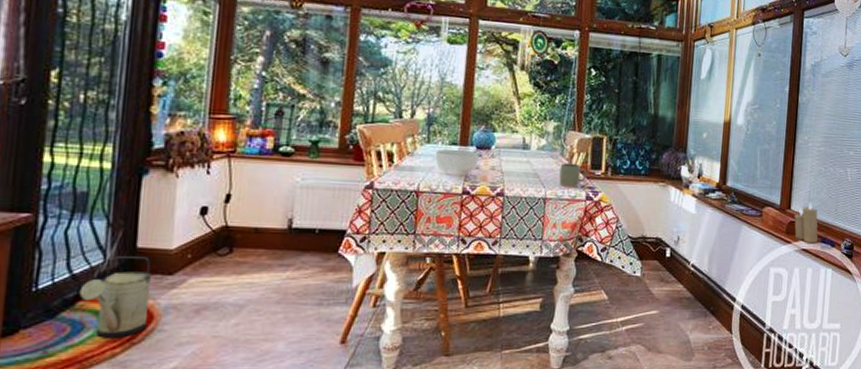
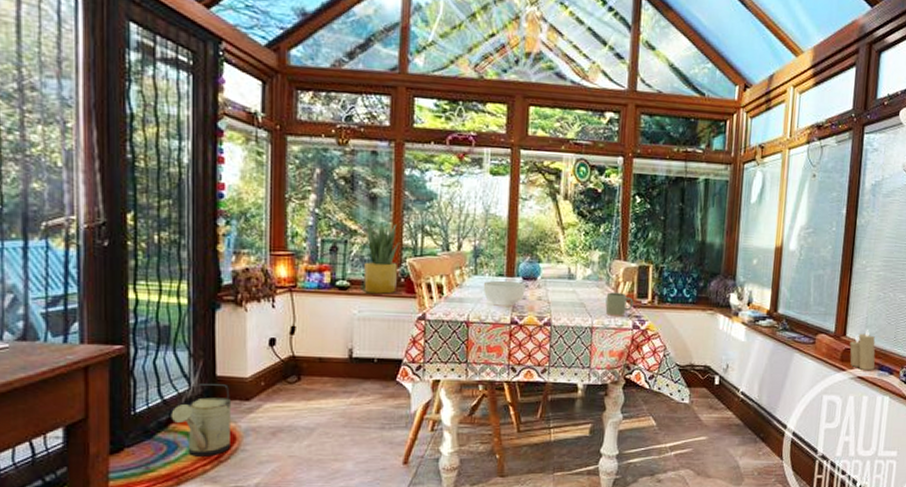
planter: none [309,87,350,162] -> present [364,222,399,294]

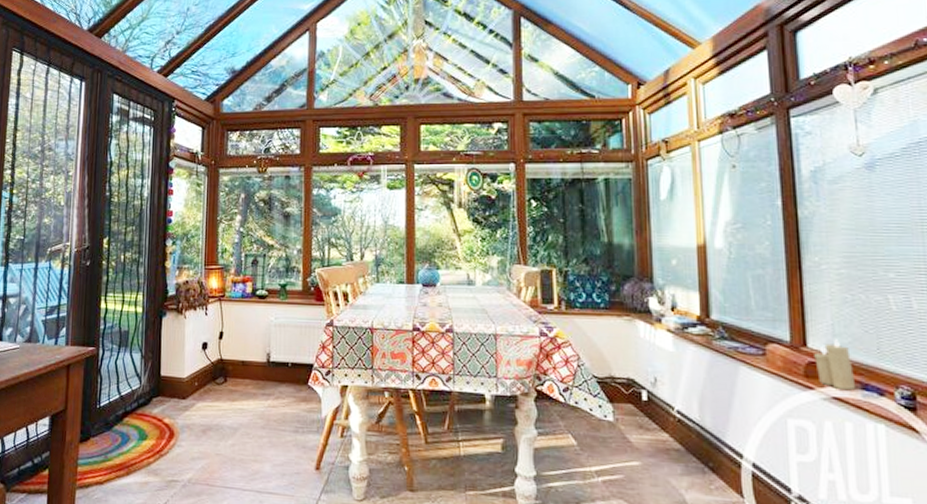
watering can: present [171,384,232,456] -> none [125,382,172,450]
planter: present [364,222,399,294] -> none [279,237,309,302]
bowl: present [483,281,526,308] -> none [385,288,425,314]
mug: present [605,292,633,316] -> none [508,298,538,323]

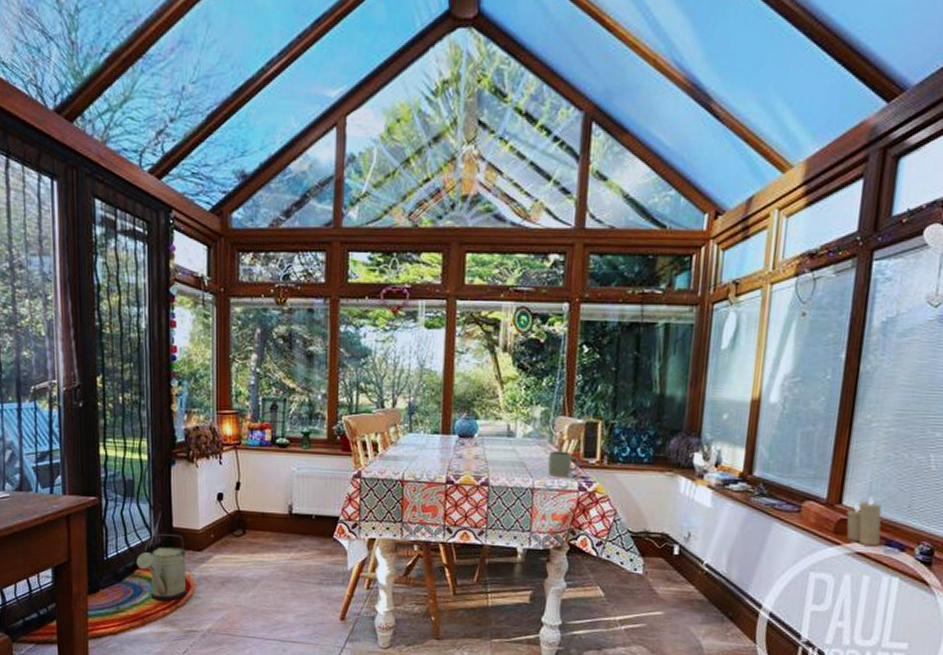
watering can: none [125,382,172,450] -> present [136,534,187,601]
mug: none [508,298,538,323] -> present [547,451,580,477]

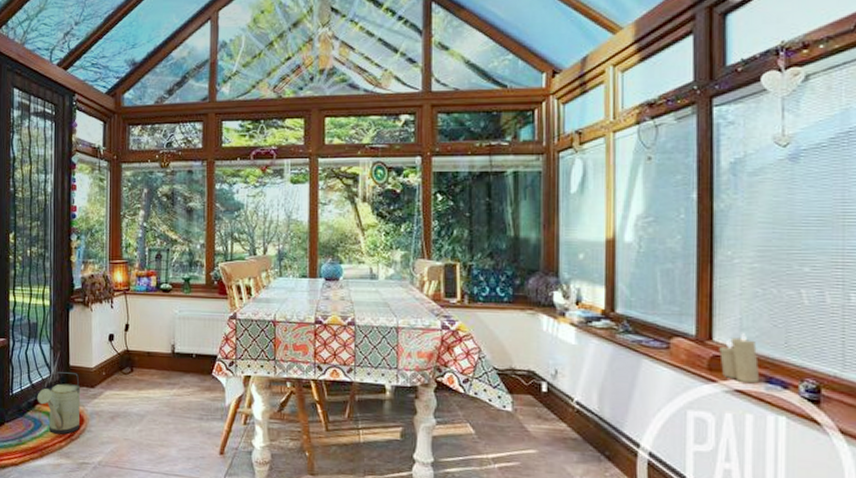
mug: present [547,451,580,477] -> none [410,291,441,316]

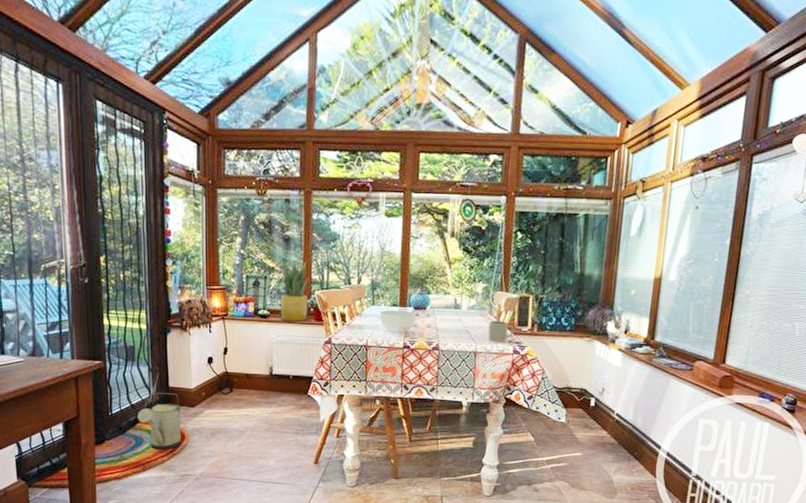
planter: none [182,231,212,296] -> present [280,260,309,322]
bowl: none [287,282,328,308] -> present [379,310,416,334]
mug: none [410,291,441,316] -> present [488,320,514,342]
candle: present [719,333,760,384] -> none [728,358,757,398]

